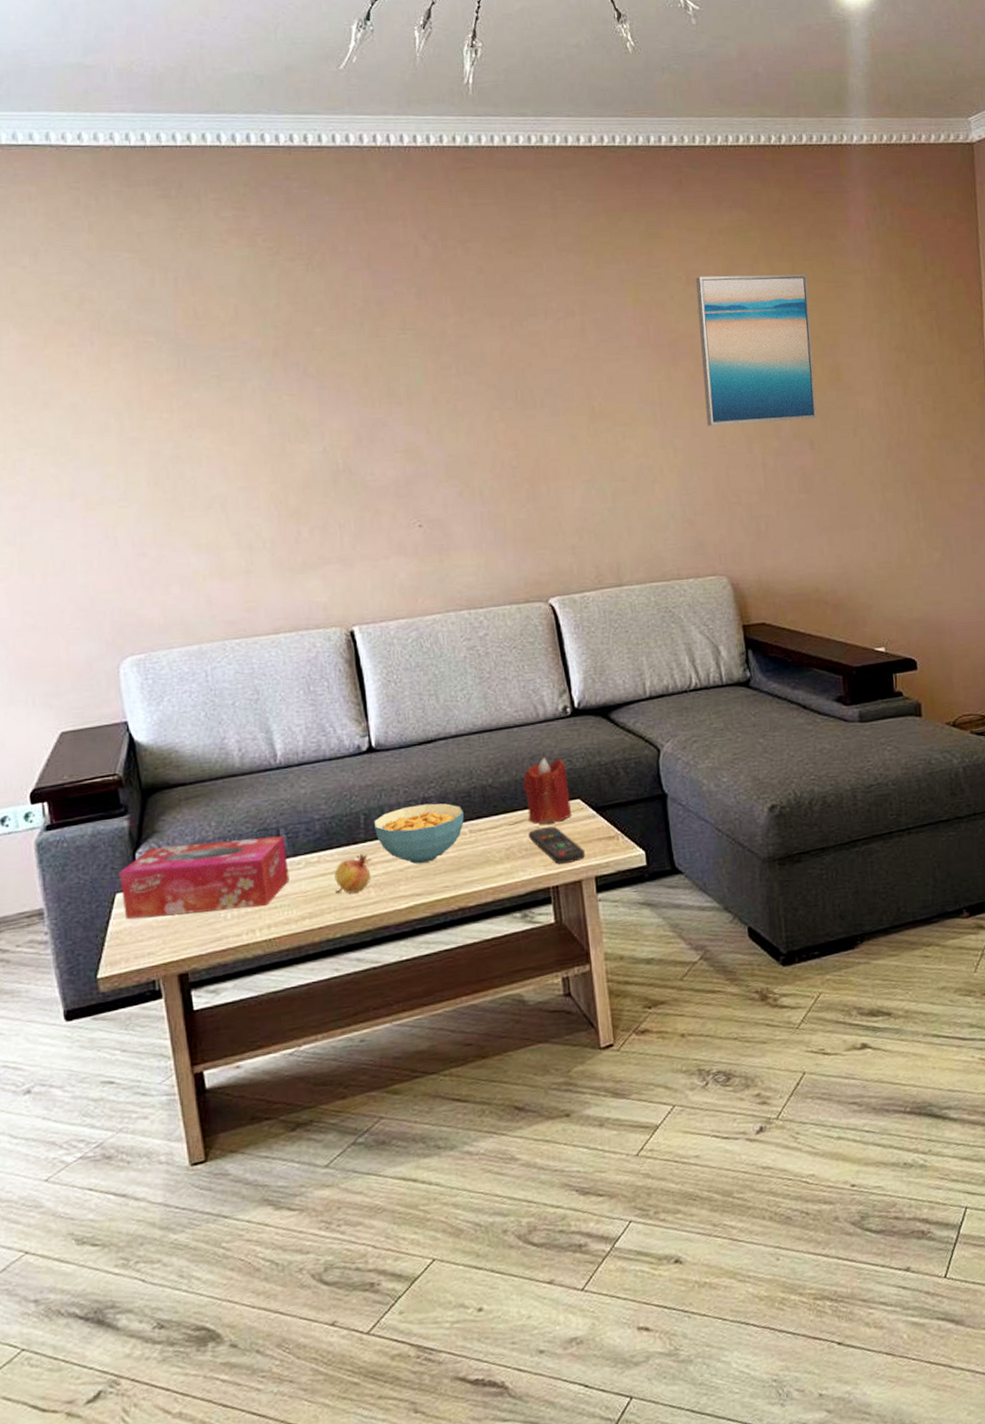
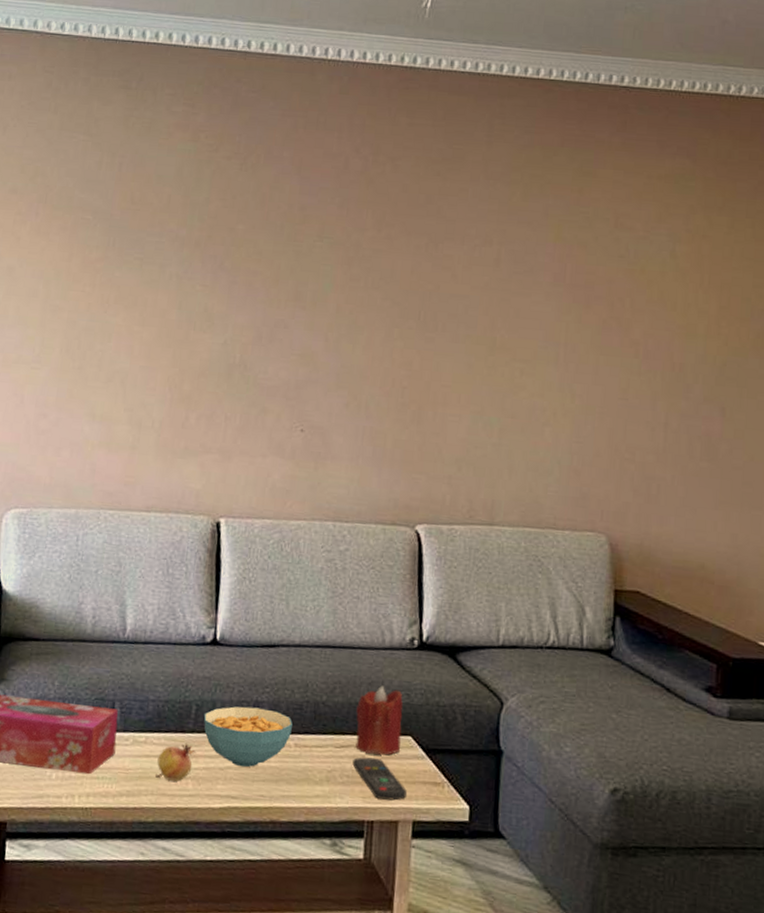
wall art: present [695,274,817,426] -> none [612,221,747,385]

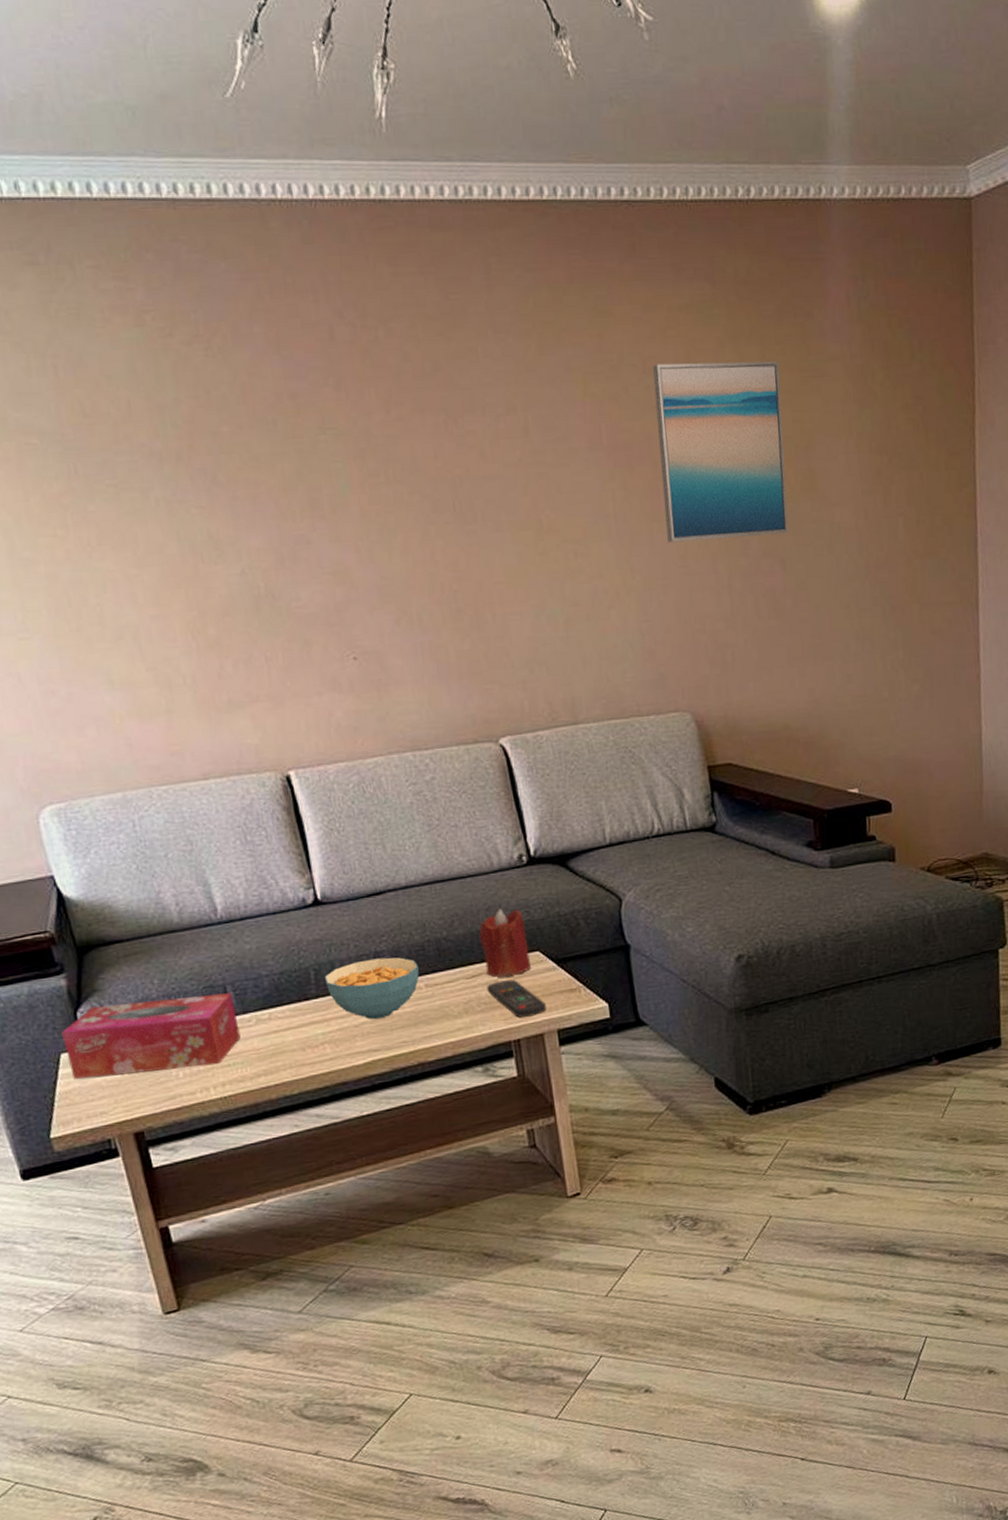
fruit: present [154,743,195,781] -> none [287,1009,326,1050]
wall art: none [612,221,747,385] -> present [652,361,789,543]

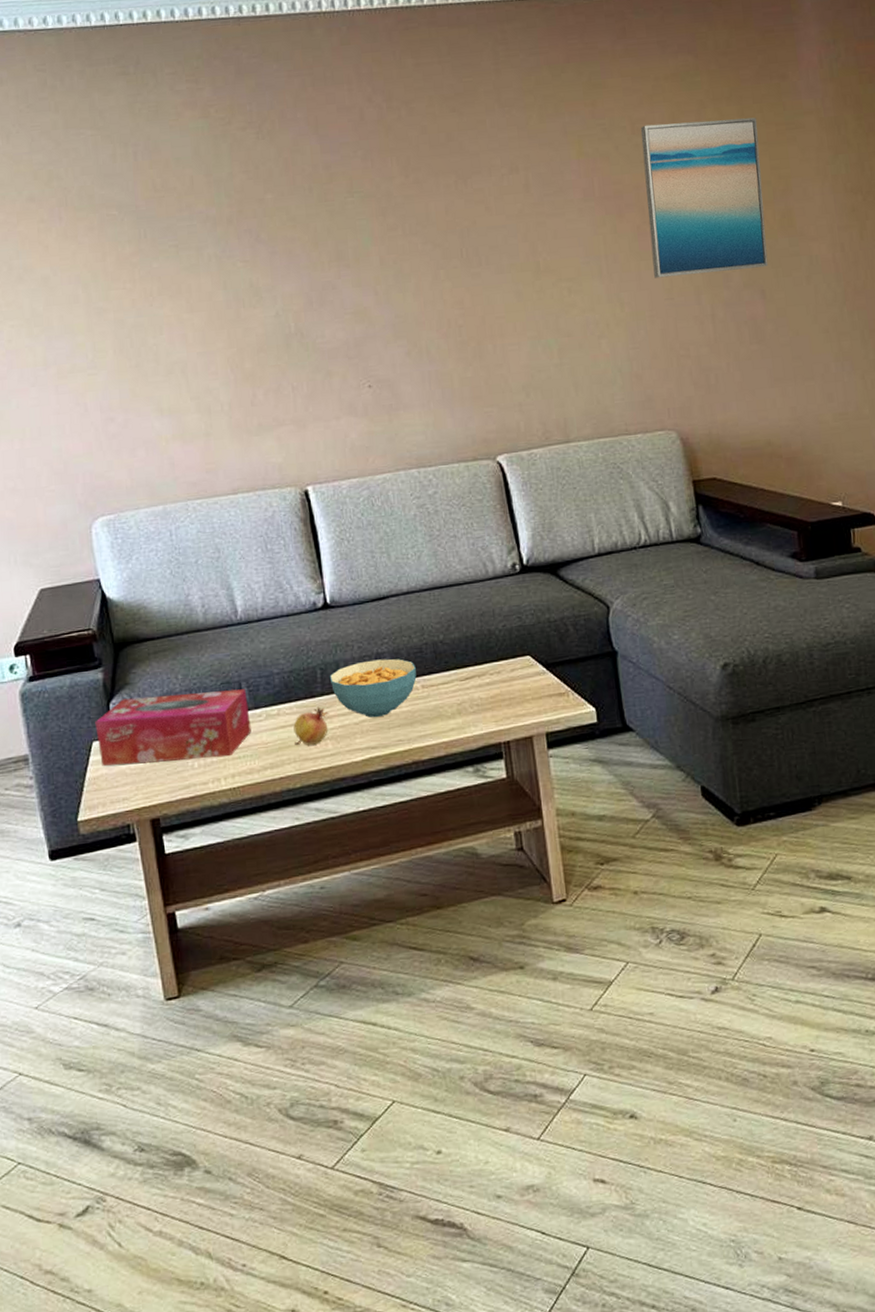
fruit: none [287,1009,326,1050] -> present [293,706,328,745]
candle: present [479,908,531,978] -> none [473,614,521,680]
remote control: present [486,979,546,1018] -> none [479,682,536,720]

